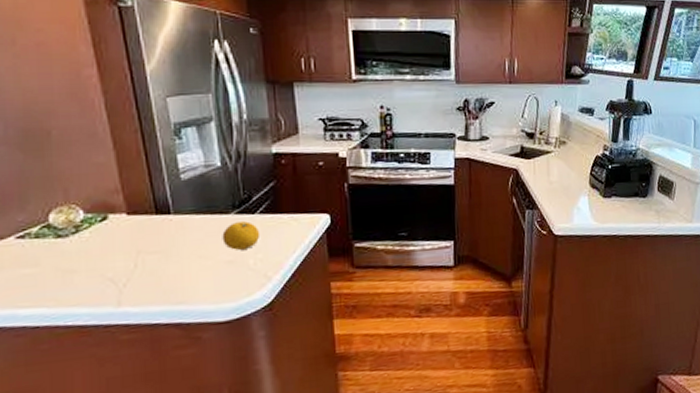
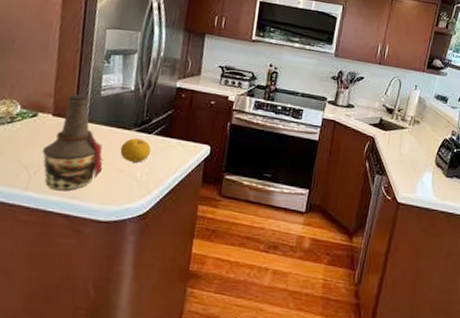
bottle: none [125,183,206,300] -> present [41,94,103,191]

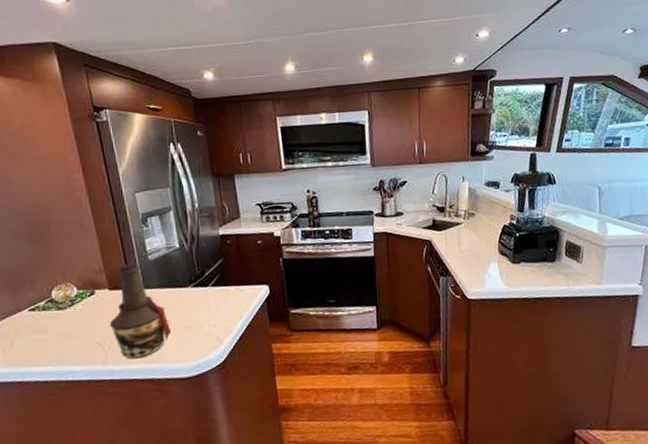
fruit: present [120,138,152,163] -> none [182,293,213,318]

